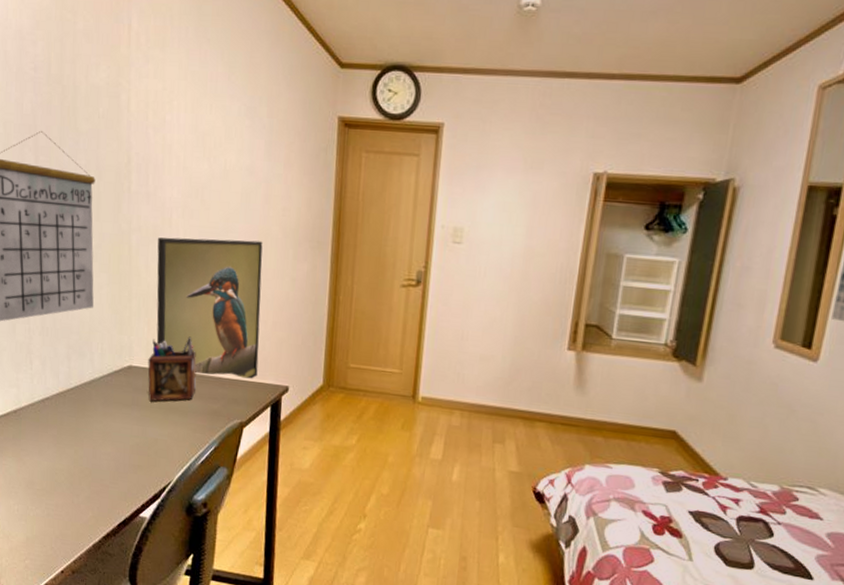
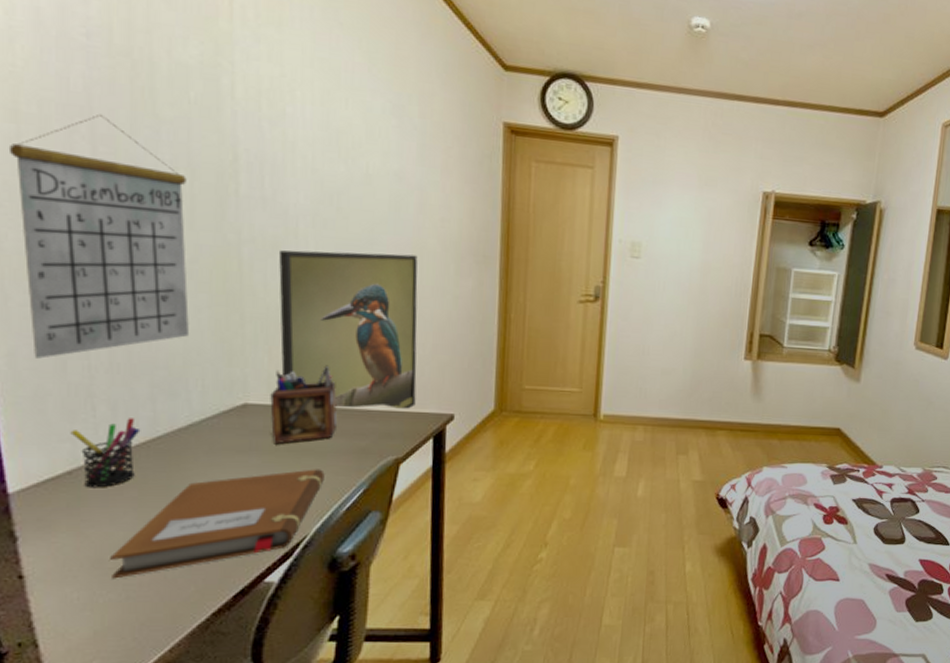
pen holder: none [16,371,60,426] -> present [70,418,141,488]
notebook: none [38,425,186,499] -> present [110,469,325,579]

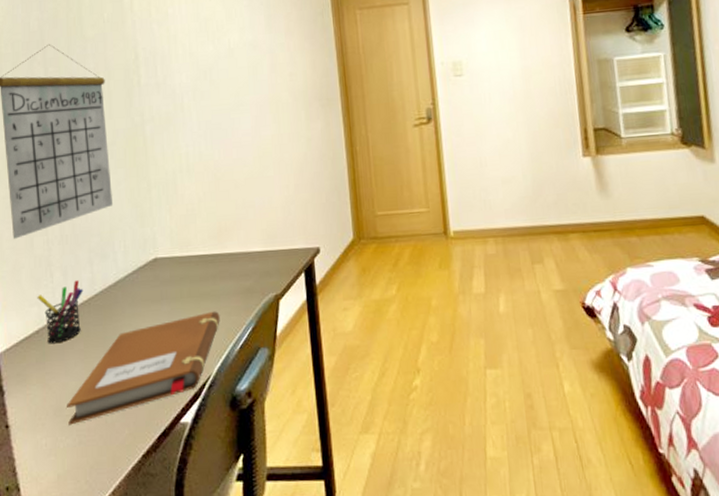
desk organizer: present [270,365,338,444] -> none [173,216,226,291]
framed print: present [279,250,418,409] -> none [172,109,287,253]

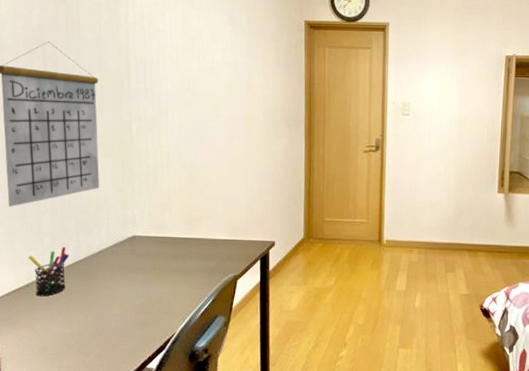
notebook: present [67,311,220,425] -> none [50,283,186,362]

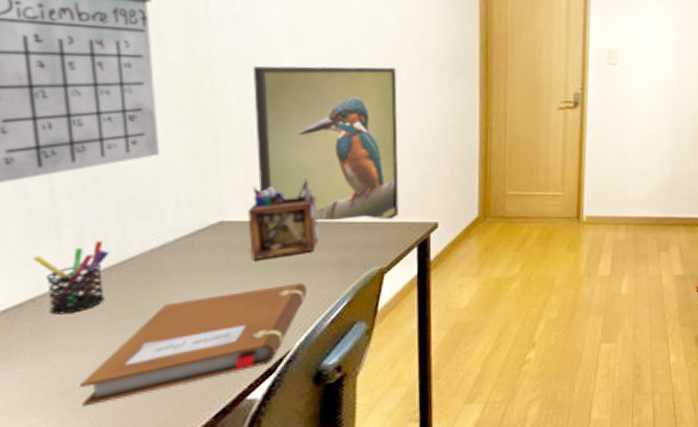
notebook: none [50,283,186,362] -> present [80,283,307,407]
desk organizer: none [150,206,195,265] -> present [248,179,319,260]
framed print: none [155,123,248,238] -> present [254,65,399,221]

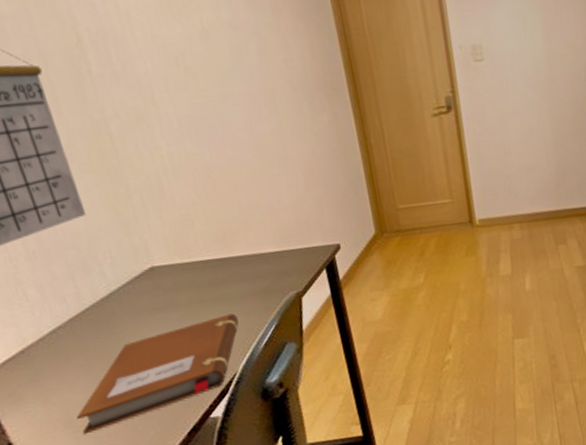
pen holder: present [33,241,110,315] -> none [12,296,77,362]
desk organizer: present [248,179,319,260] -> none [170,219,238,298]
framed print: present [254,65,399,221] -> none [143,100,303,257]

